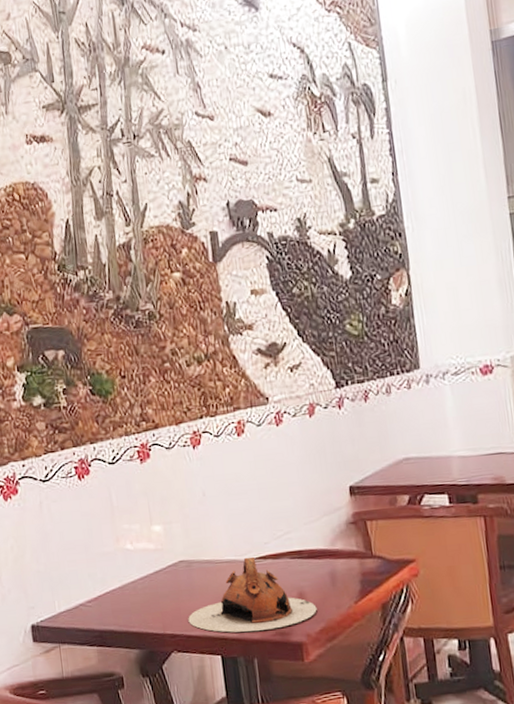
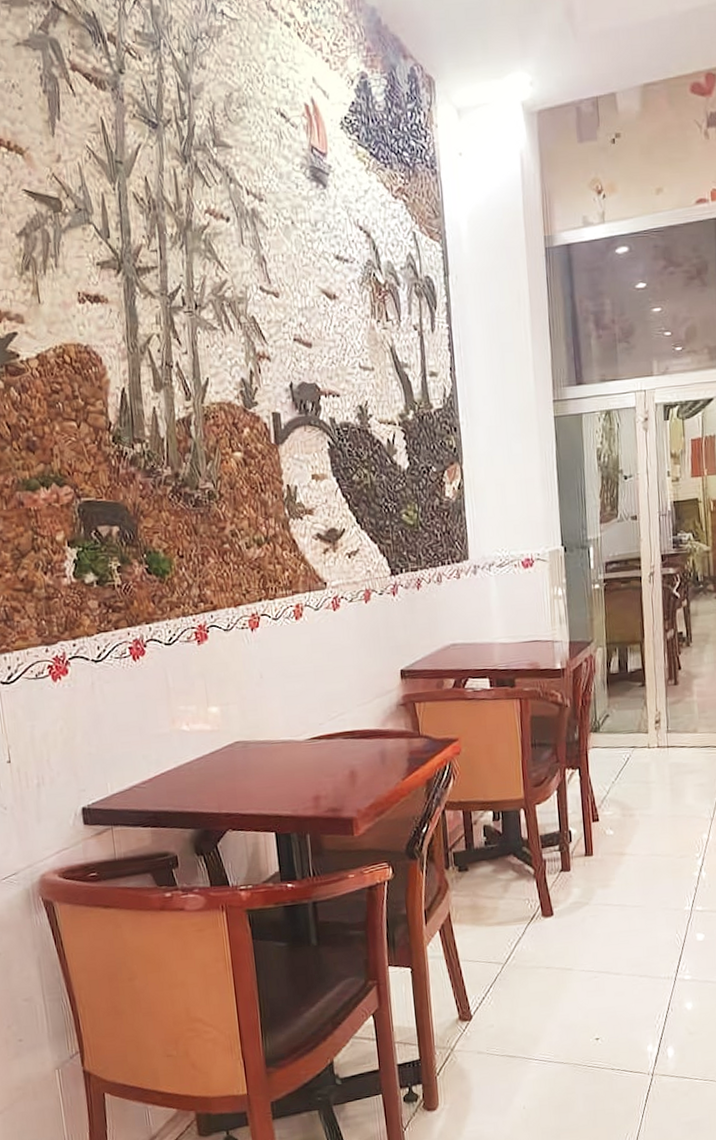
teapot: present [188,556,317,633] -> none [243,737,367,811]

